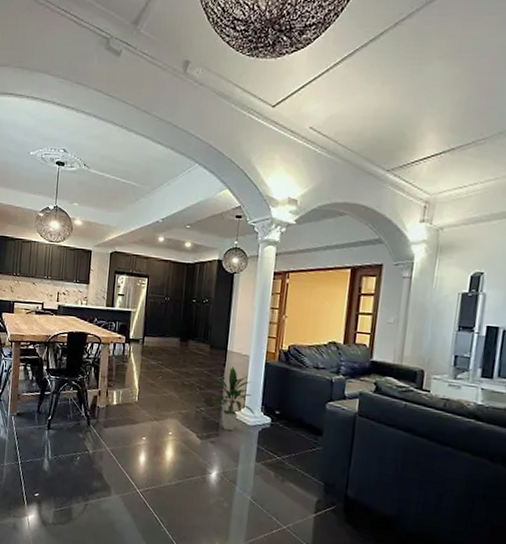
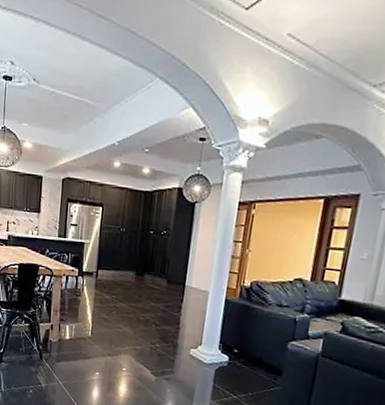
indoor plant: present [212,367,256,431] -> none [167,303,213,369]

